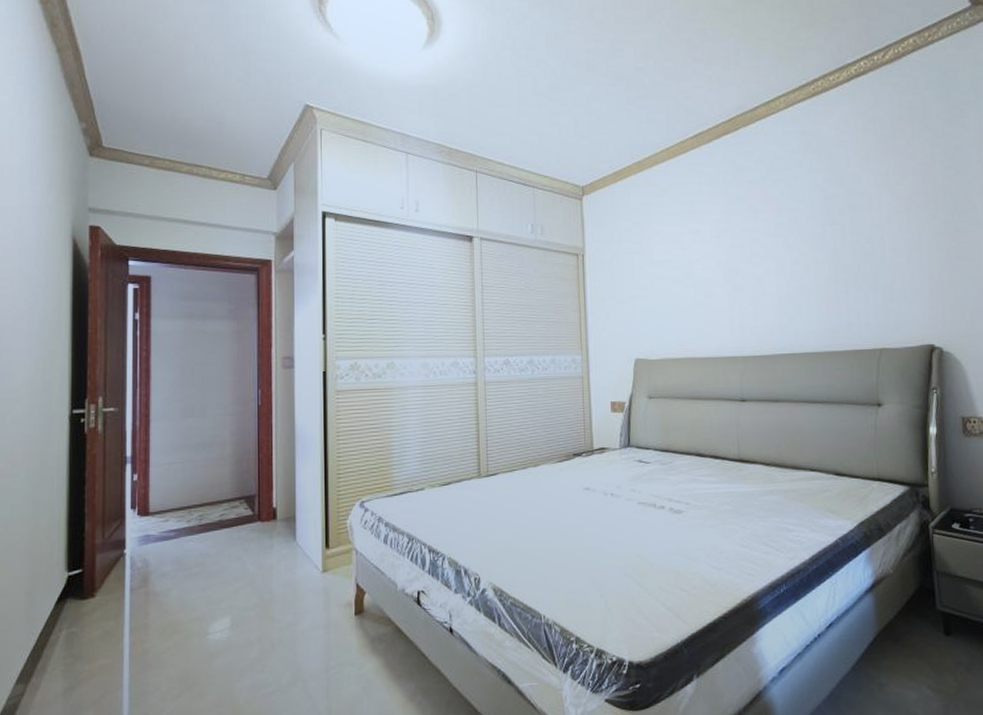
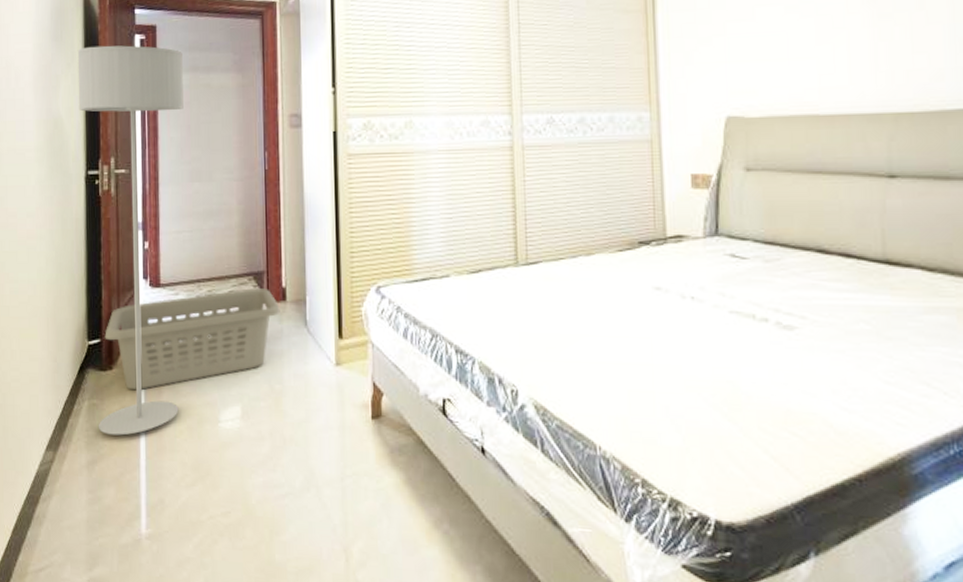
floor lamp: none [64,293,178,660] -> present [77,45,184,436]
laundry basket: none [87,510,271,615] -> present [104,288,280,391]

